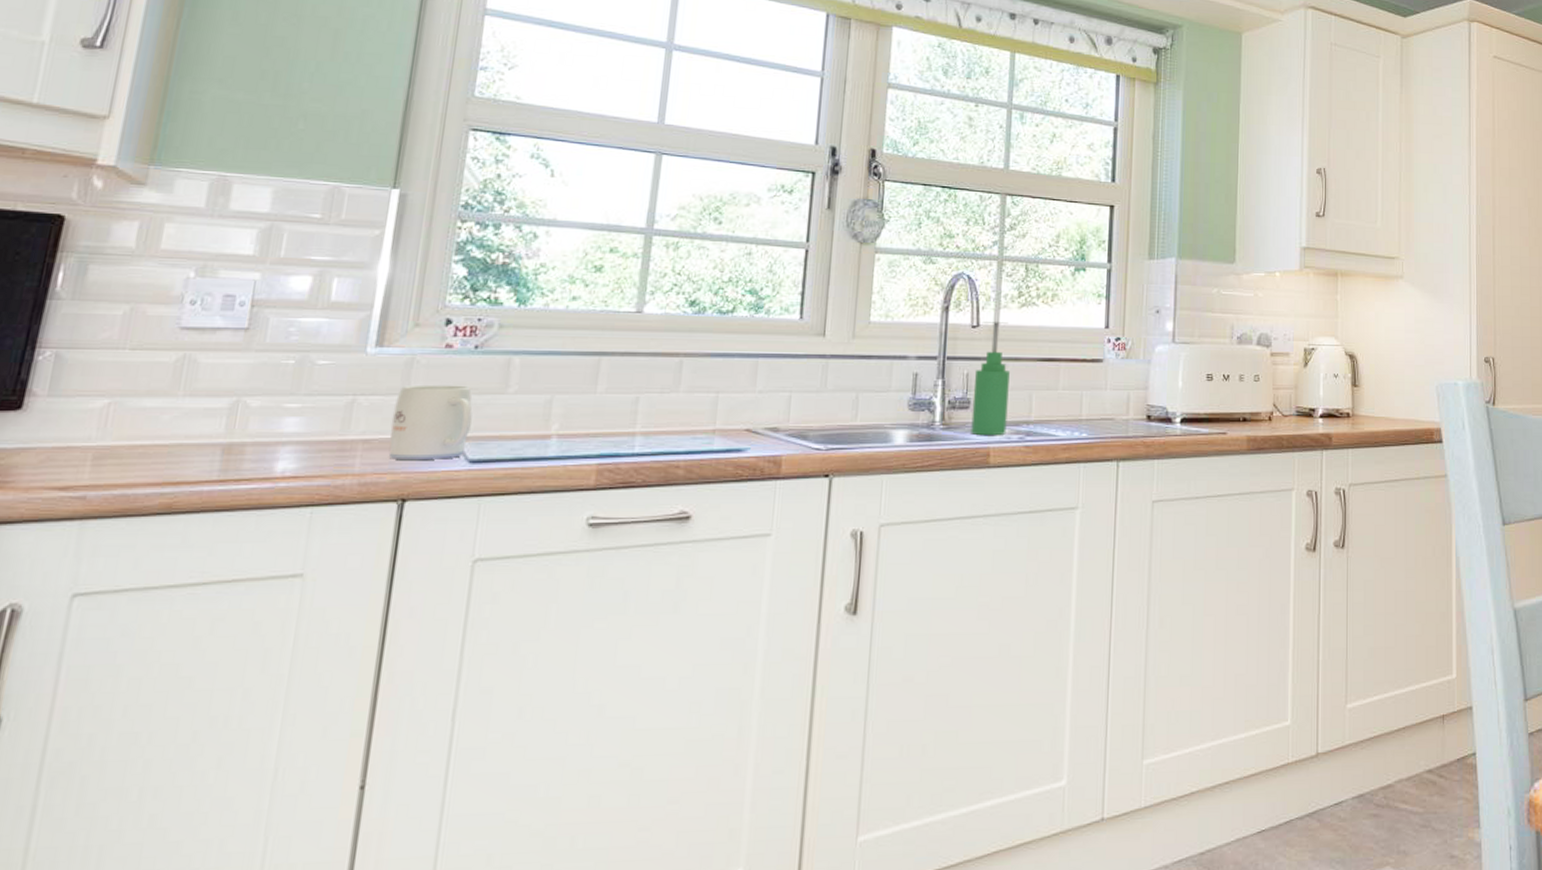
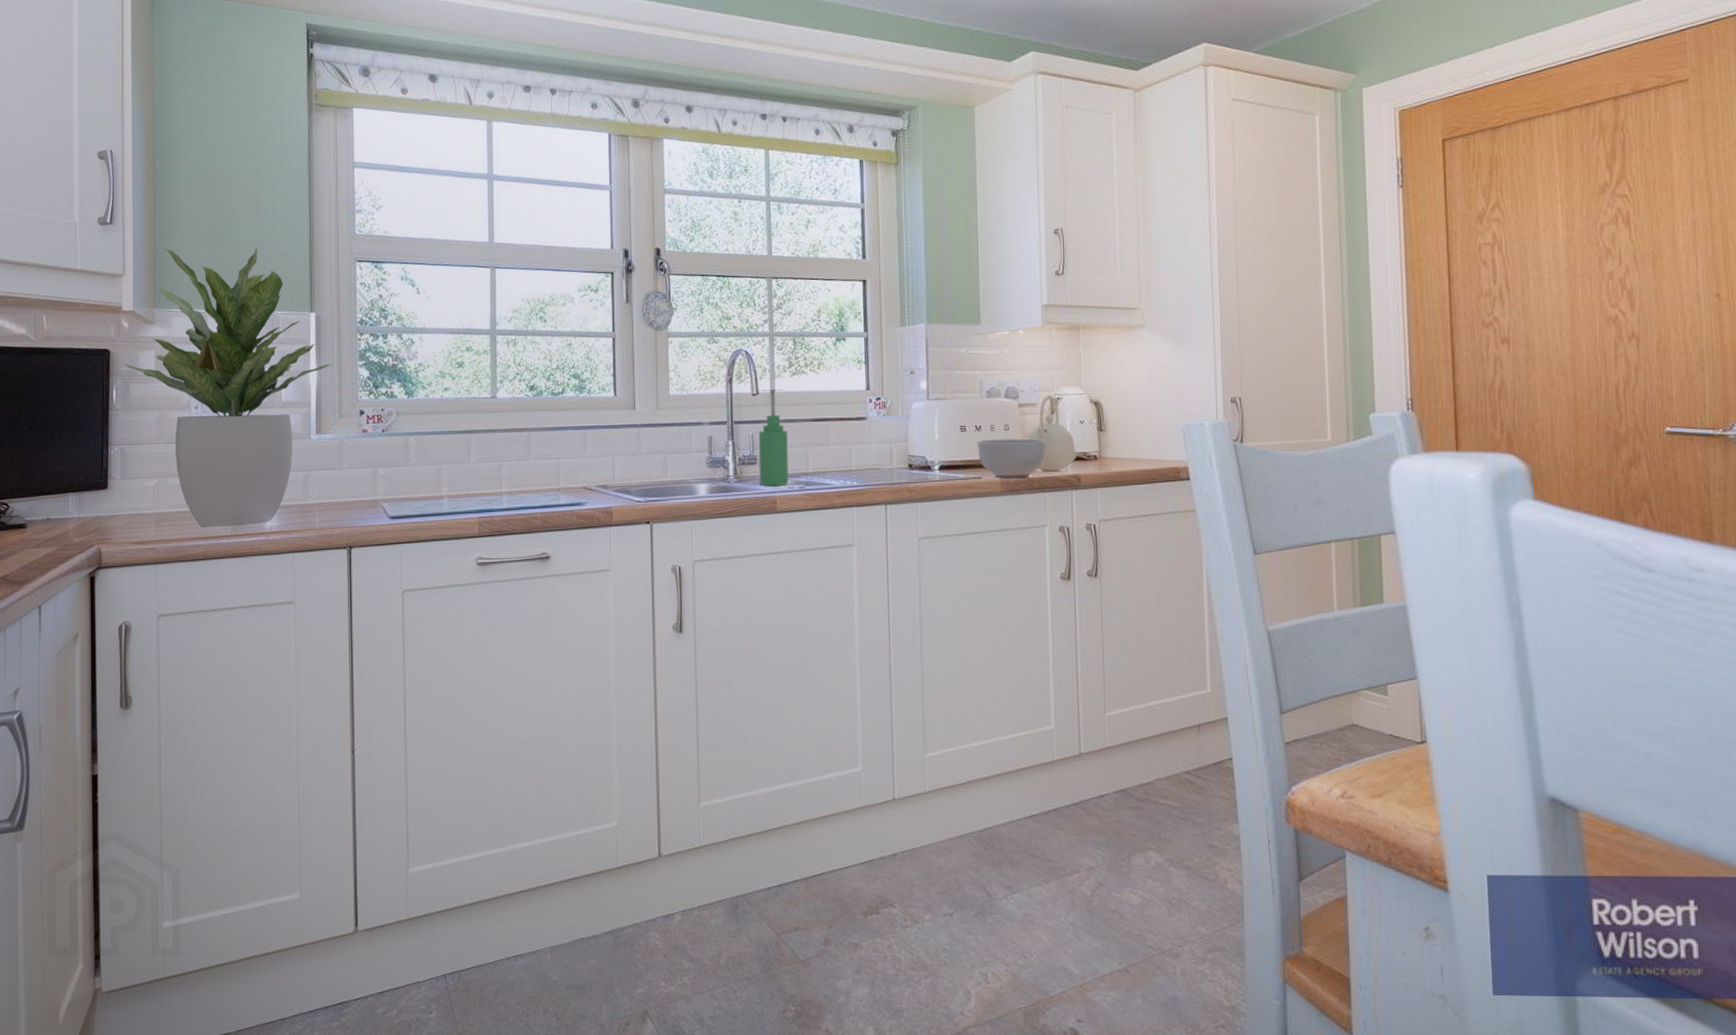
potted plant: none [83,88,415,468] -> present [123,248,333,527]
mug: present [388,384,473,459] -> none [334,460,387,517]
bowl: none [1224,391,1299,436] -> present [977,438,1048,479]
teapot: none [1277,344,1329,429] -> present [1027,394,1077,472]

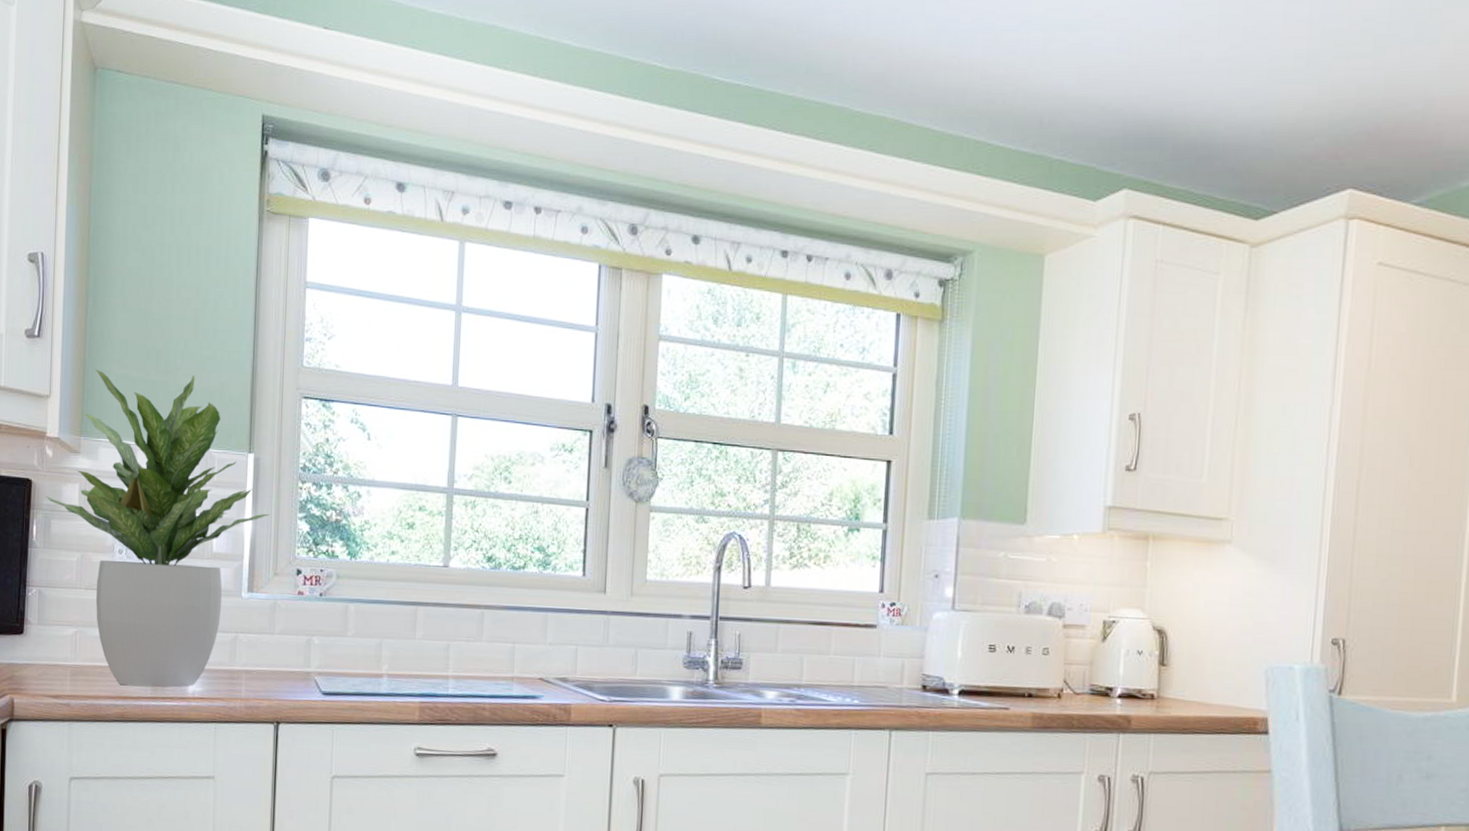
soap dispenser: present [758,389,789,486] -> none [743,583,781,697]
bowl: present [977,438,1048,479] -> none [1007,663,1095,714]
teapot: present [1027,394,1077,472] -> none [1069,616,1129,710]

